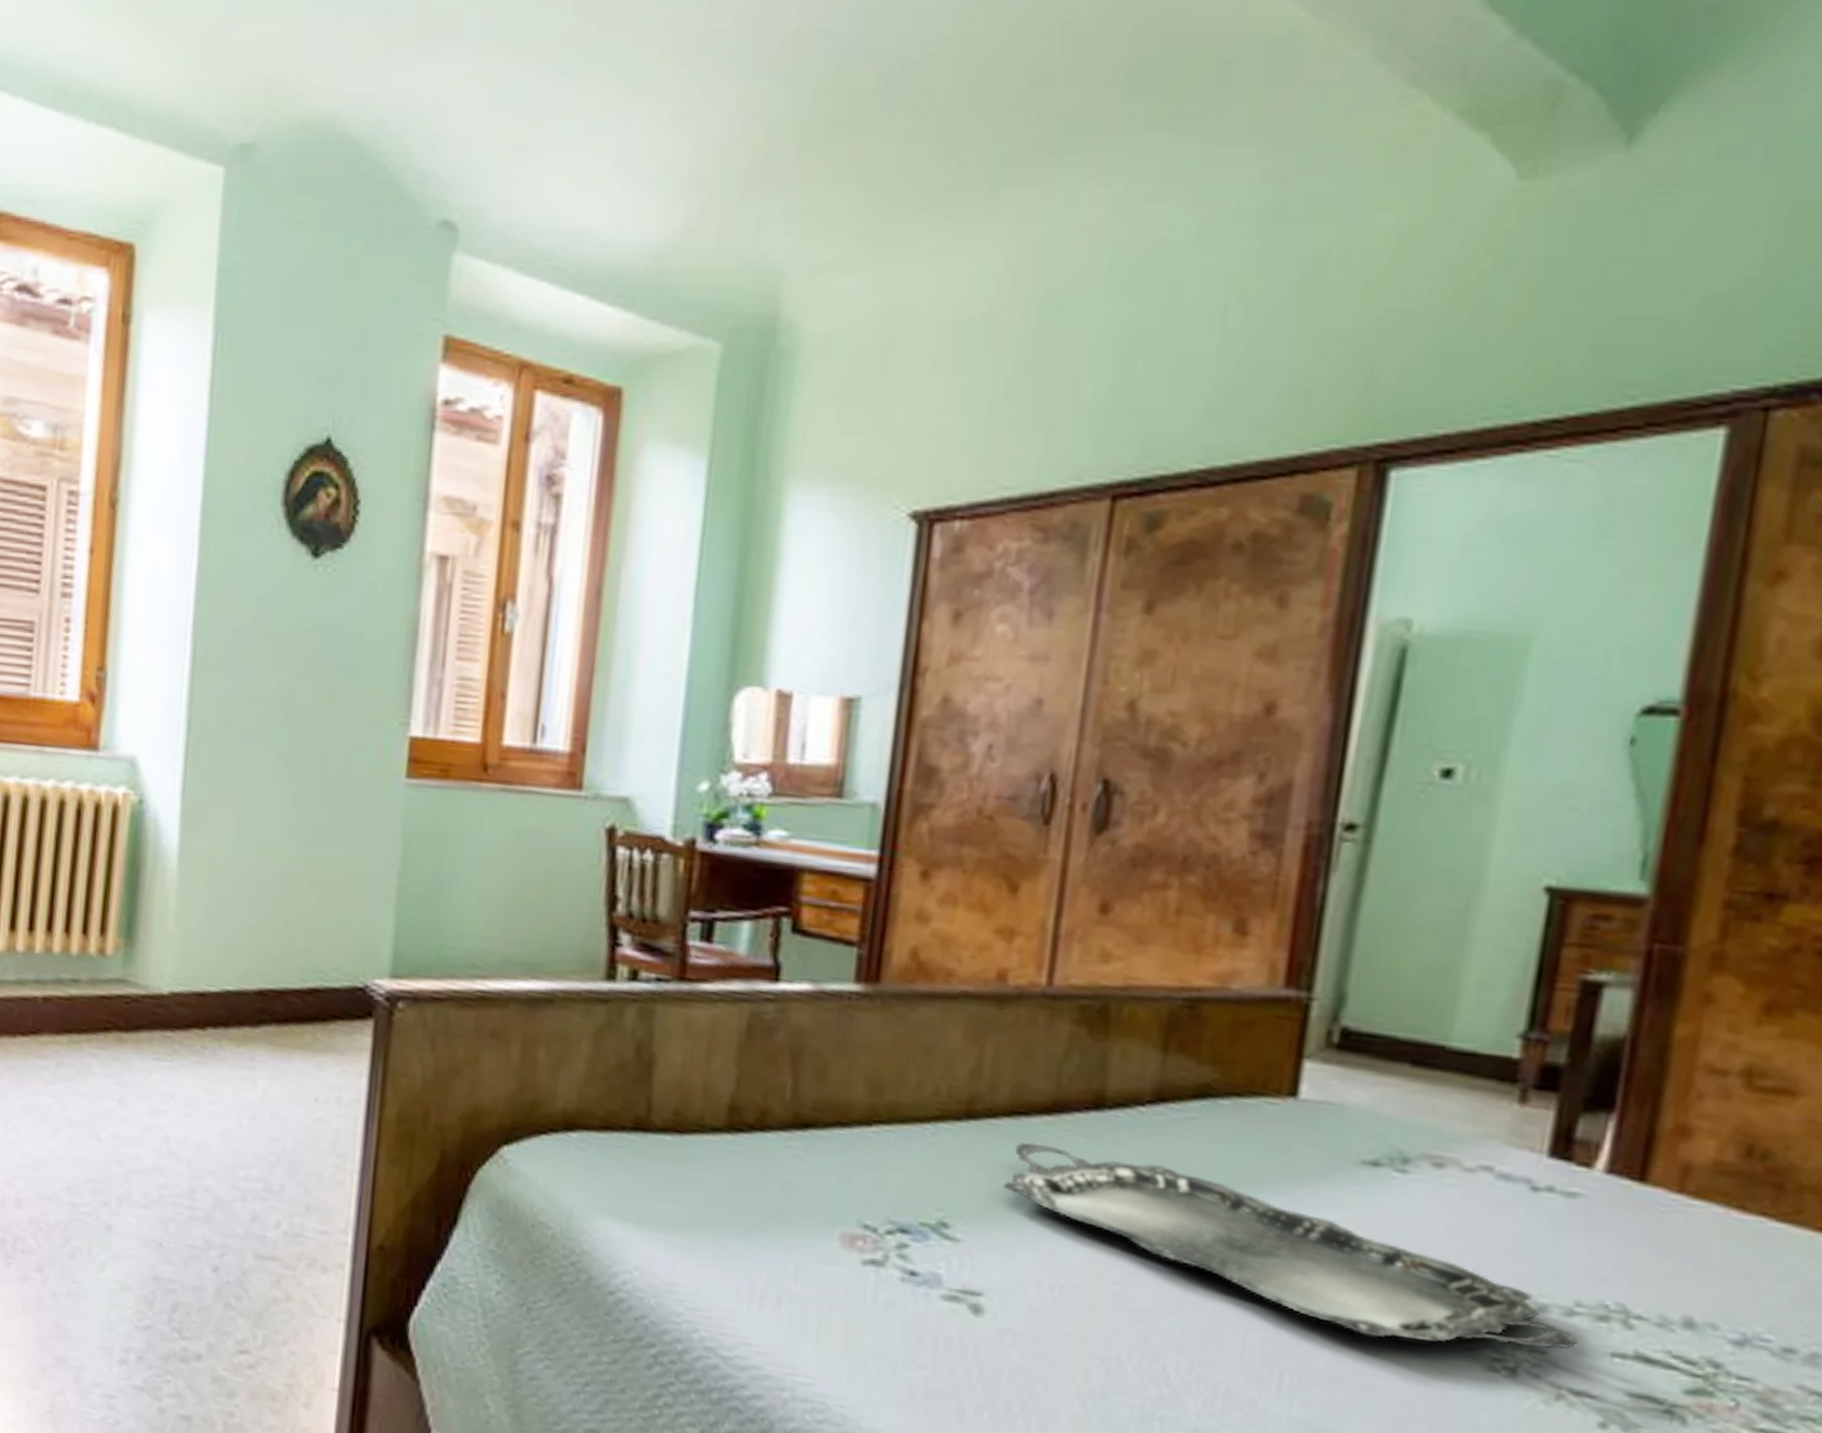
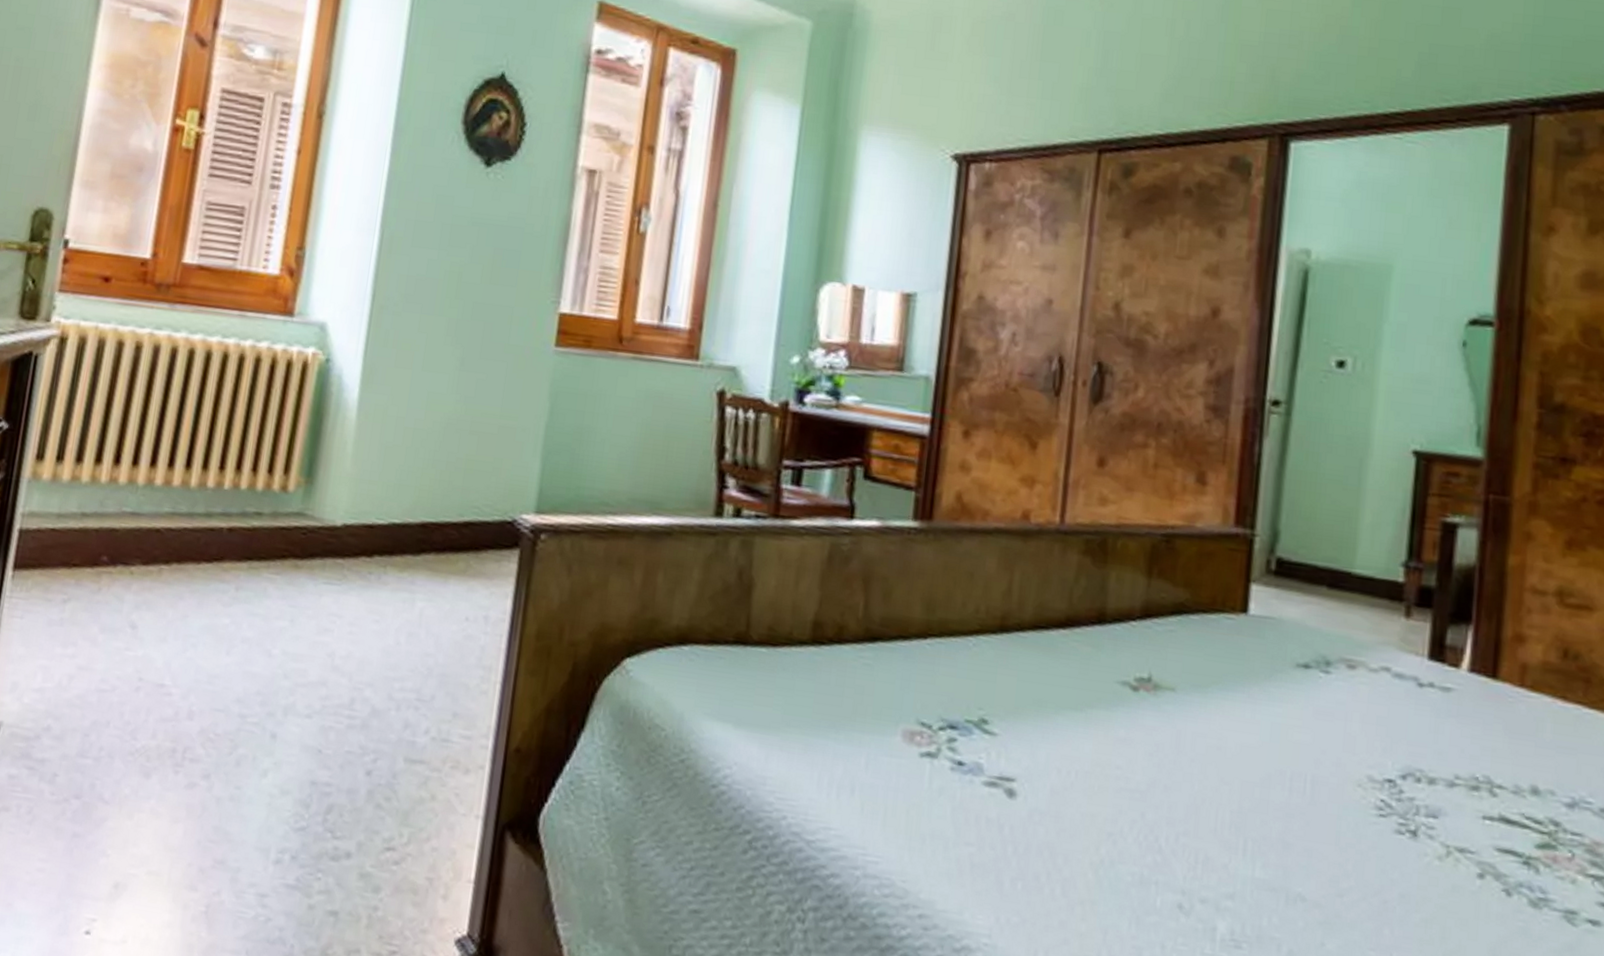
serving tray: present [1003,1142,1578,1349] -> none [1030,651,1459,814]

